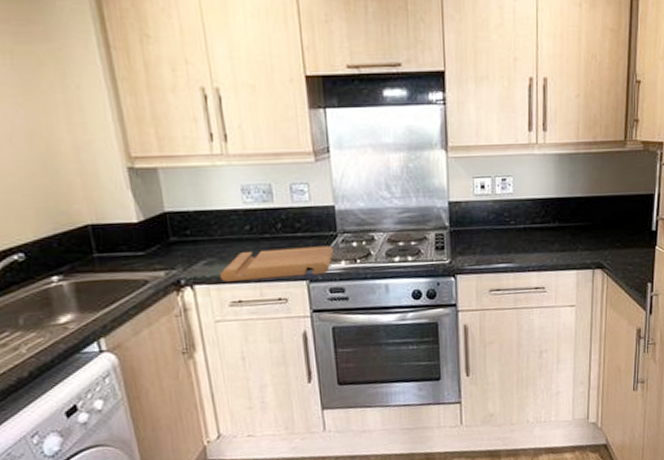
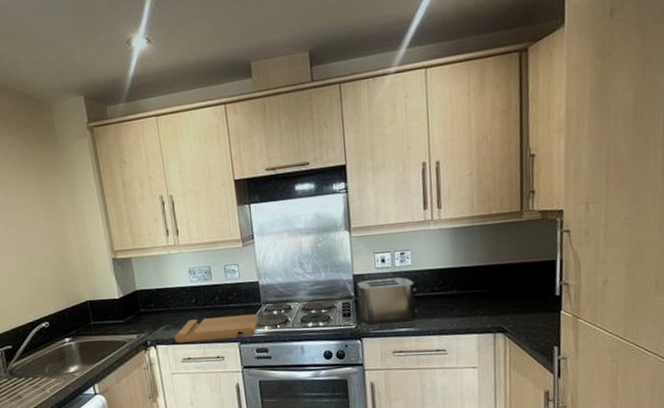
toaster: none [452,206,518,260] -> present [356,277,418,325]

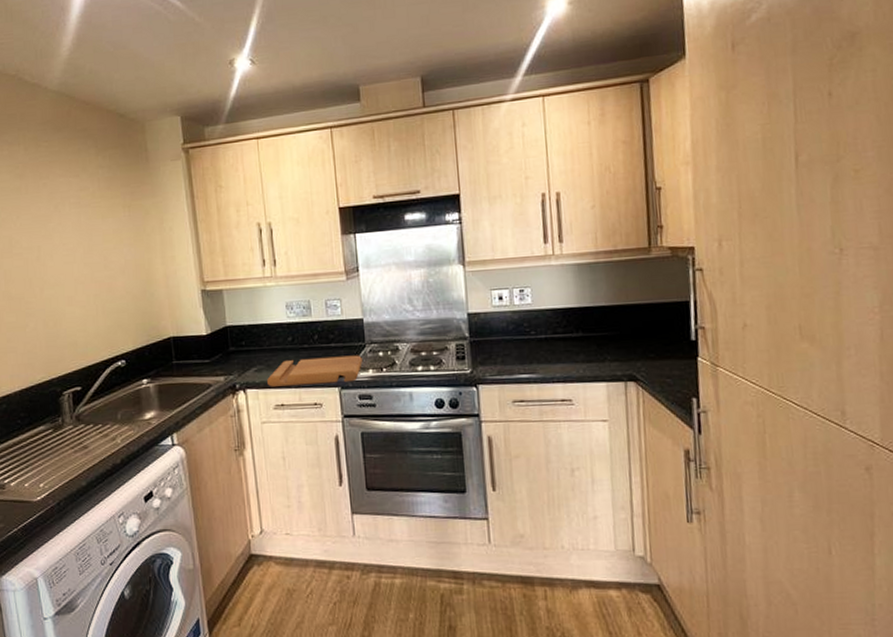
toaster: present [356,277,418,325] -> none [471,317,540,370]

